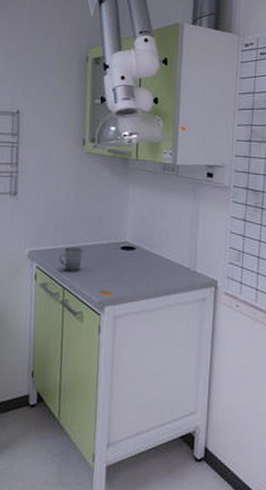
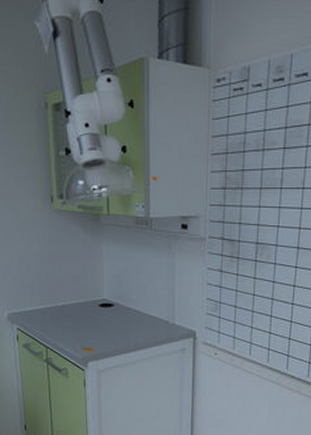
cup: present [58,246,83,271] -> none [38,306,62,330]

